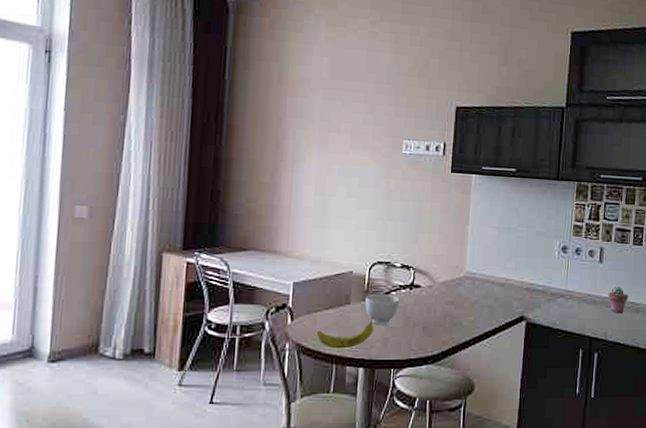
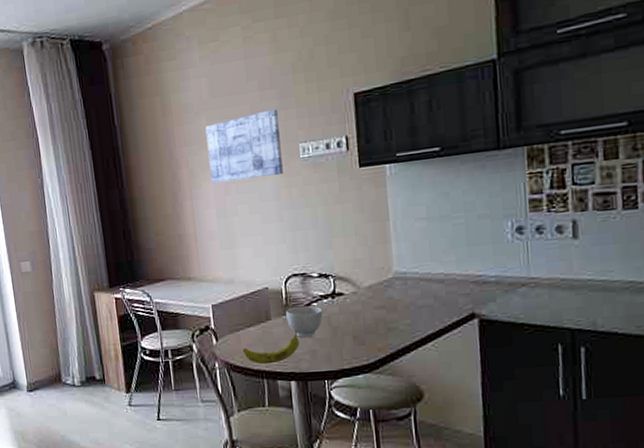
wall art: none [315,102,390,165] -> present [205,108,283,184]
potted succulent: present [608,287,628,313] -> none [592,264,624,297]

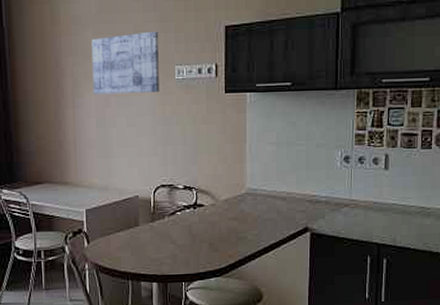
fruit: present [242,329,299,365] -> none [111,235,163,267]
bowl: present [286,305,323,338] -> none [153,214,185,244]

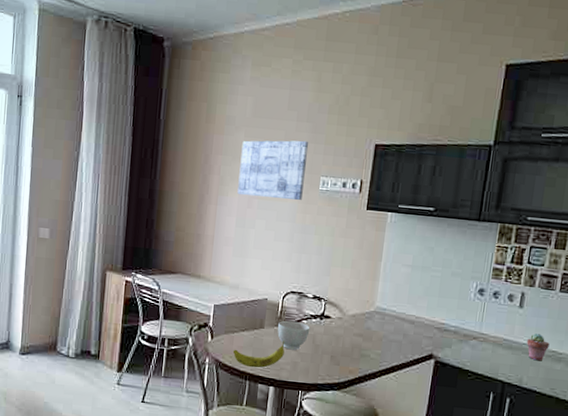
fruit: none [111,235,163,267] -> present [232,341,285,368]
bowl: none [153,214,185,244] -> present [277,320,310,350]
potted succulent: none [396,192,418,219] -> present [527,334,550,361]

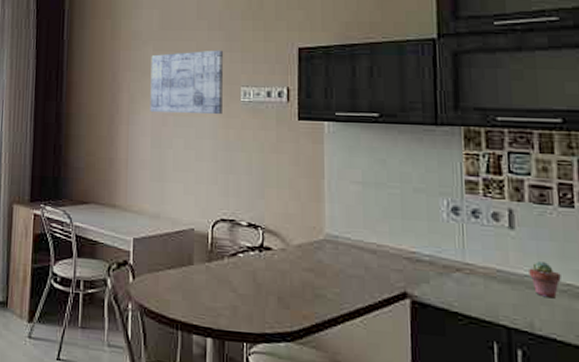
fruit: present [232,341,285,368] -> none [159,279,220,315]
bowl: present [277,320,310,350] -> none [210,254,249,291]

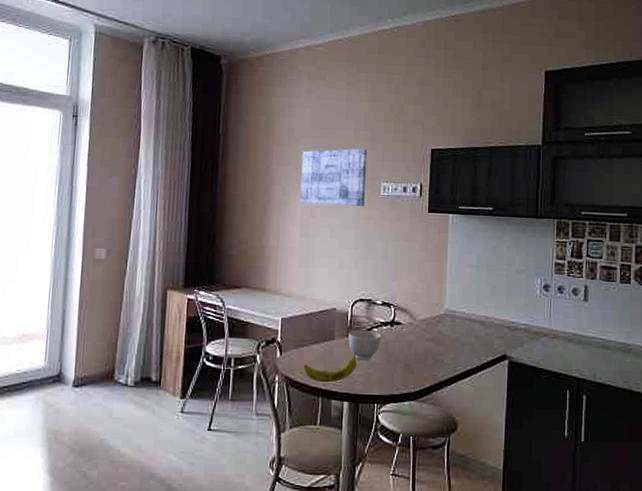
fruit: none [159,279,220,315] -> present [303,351,357,383]
bowl: none [210,254,249,291] -> present [348,330,382,361]
potted succulent: present [529,262,561,299] -> none [596,326,617,354]

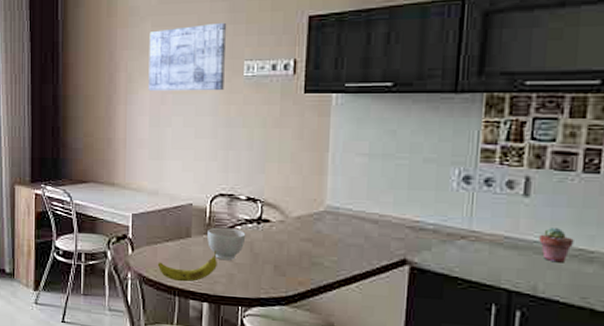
potted succulent: none [596,326,617,354] -> present [539,228,574,263]

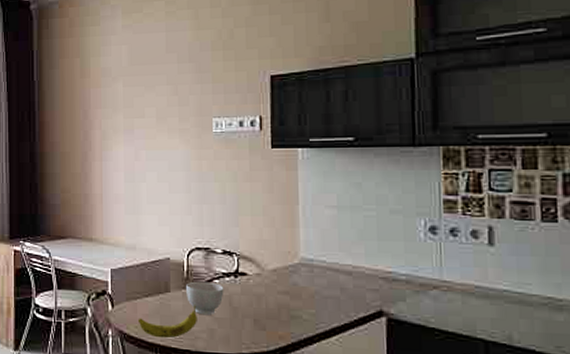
wall art: present [148,22,227,92] -> none [121,82,195,148]
potted succulent: present [539,228,574,263] -> none [508,277,542,312]

